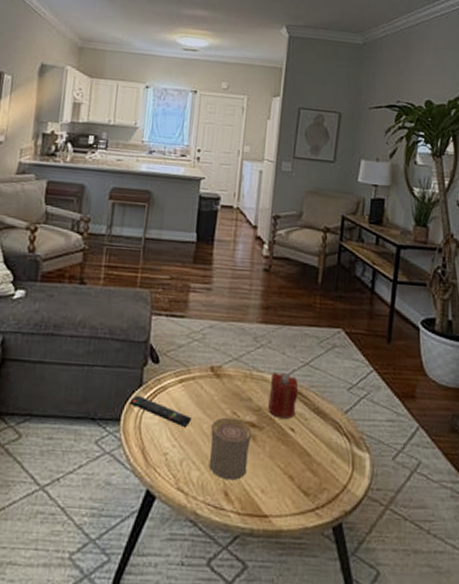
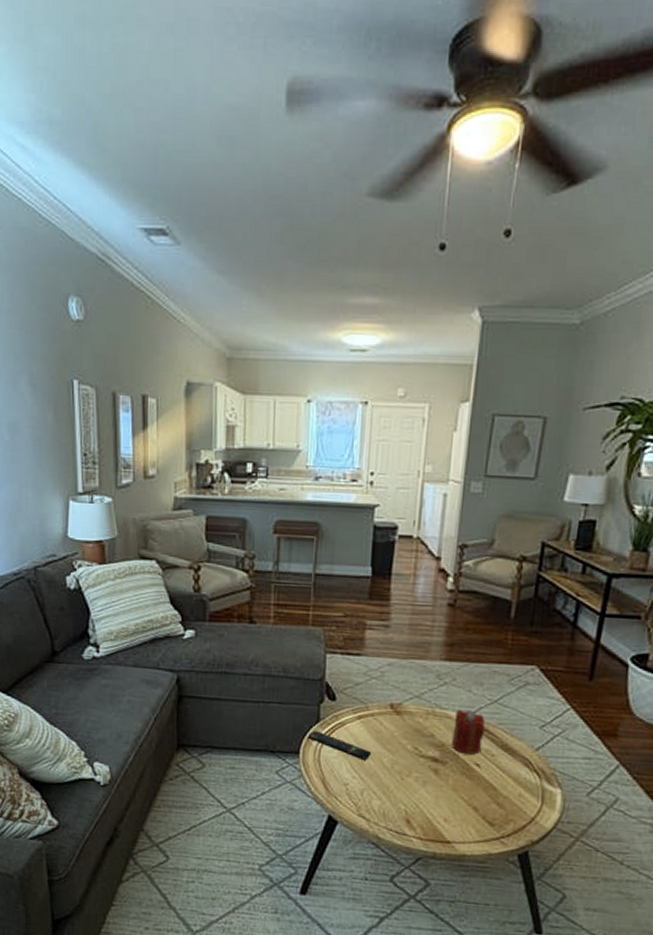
cup: present [208,417,252,481] -> none [390,752,435,810]

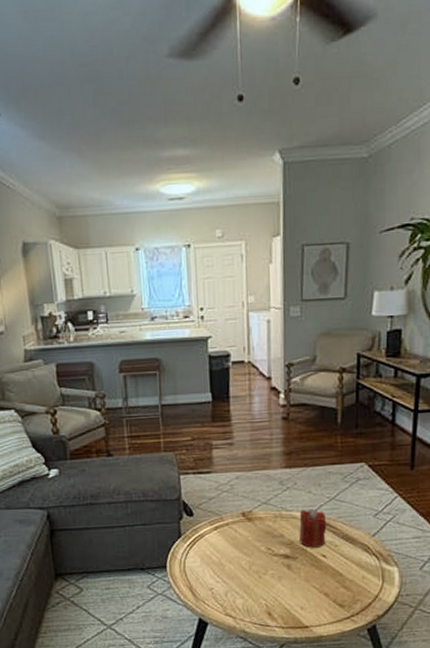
remote control: present [307,730,372,761] -> none [172,545,231,566]

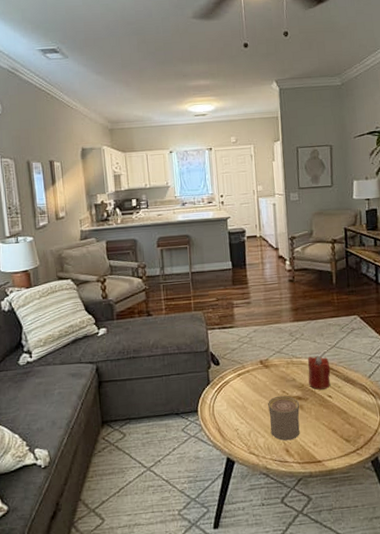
cup: none [249,553,287,603] -> present [268,395,300,441]

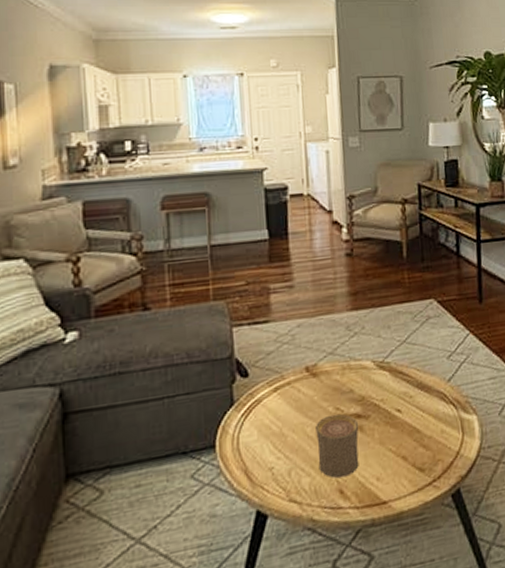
candle: present [307,355,331,390] -> none [369,355,400,403]

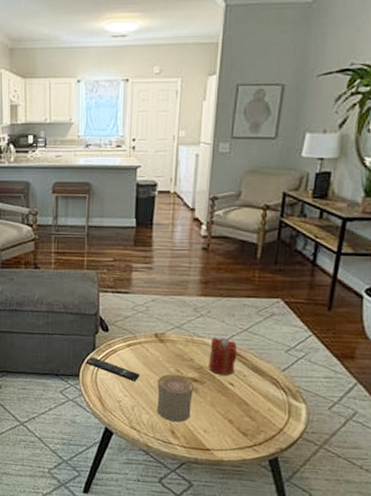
remote control: none [222,415,294,437] -> present [86,357,141,382]
candle: none [369,355,400,403] -> present [209,337,238,376]

